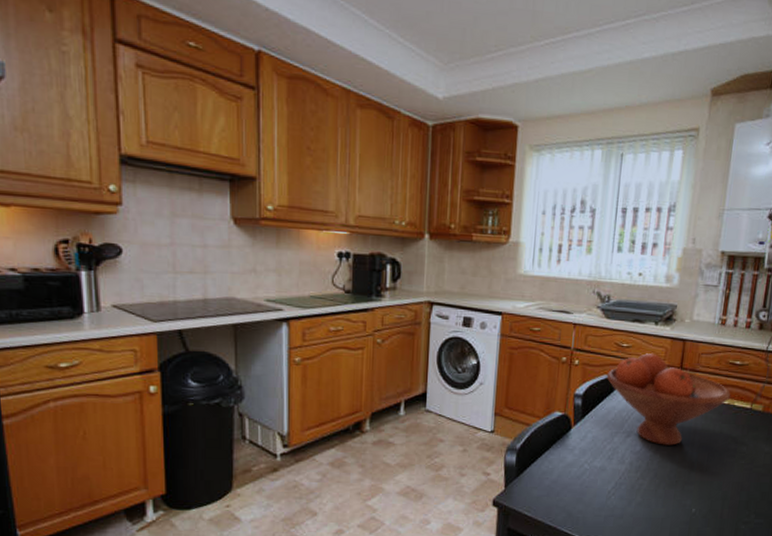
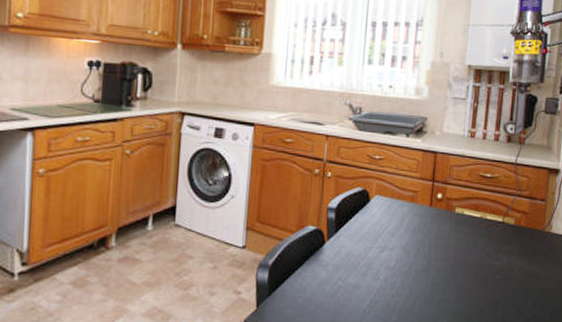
fruit bowl: present [606,353,731,446] -> none [359,166,483,261]

